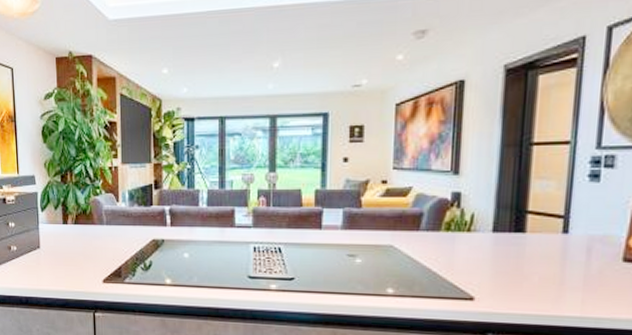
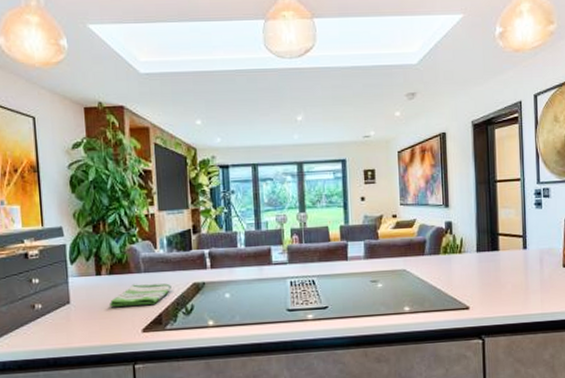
dish towel: none [74,235,132,257] -> present [110,283,172,307]

